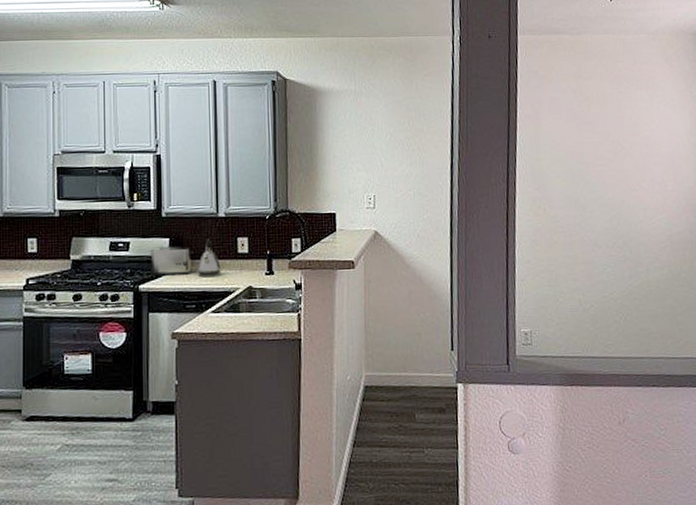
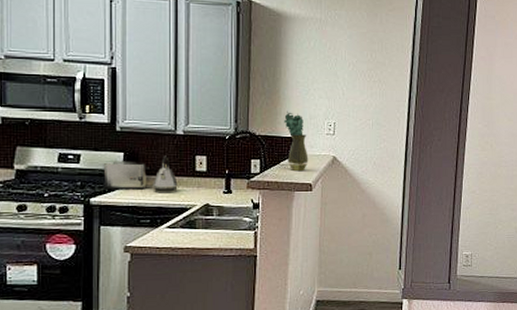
vase: none [322,186,350,249] -> present [283,110,309,172]

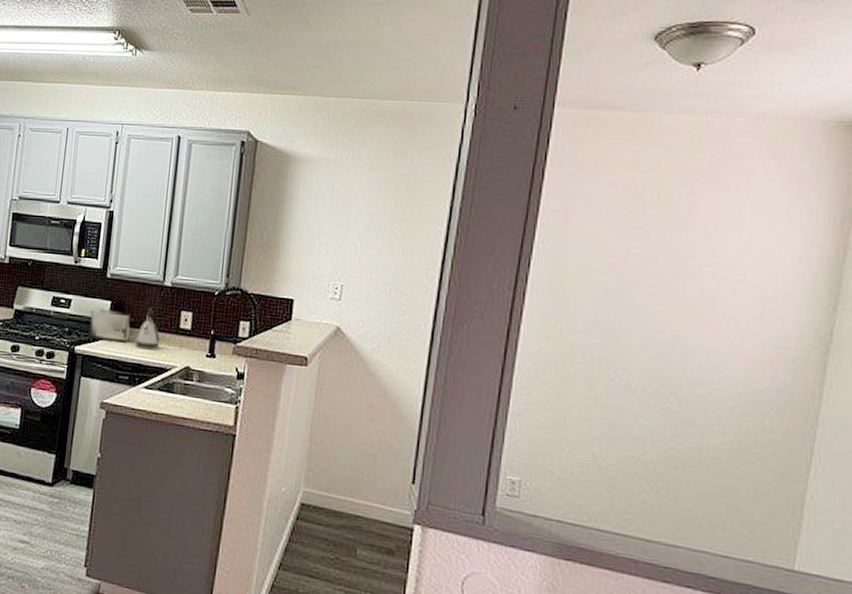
vase: present [283,110,309,172] -> none [280,267,307,341]

